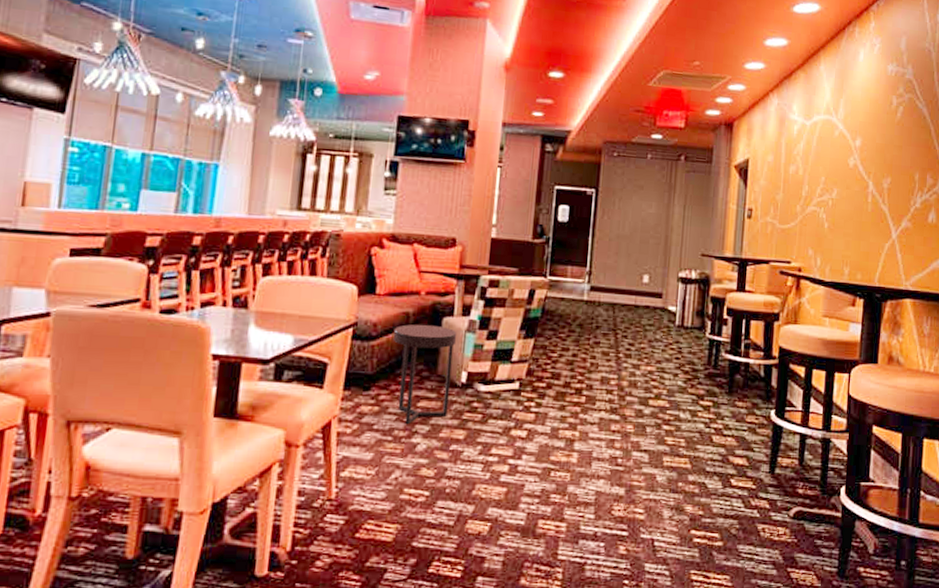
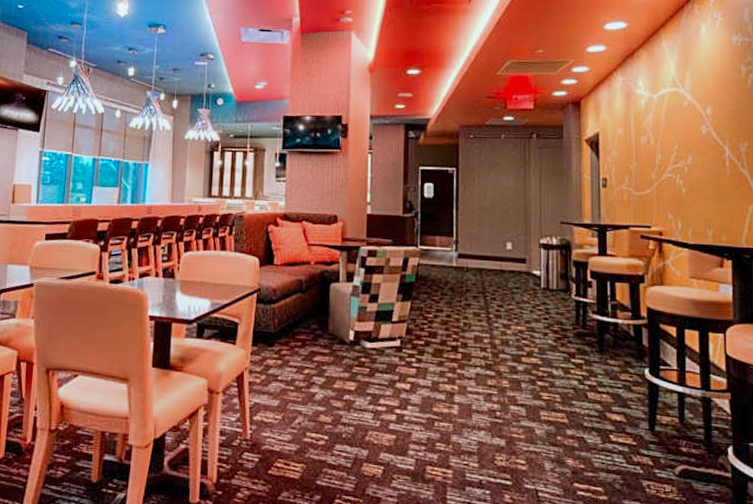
side table: present [393,324,457,425] -> none [290,290,344,377]

